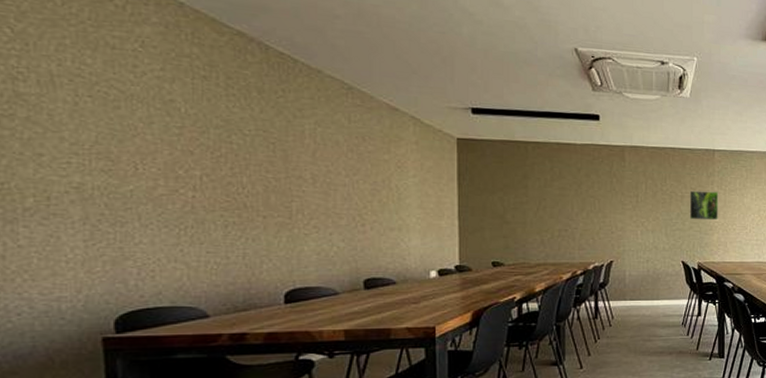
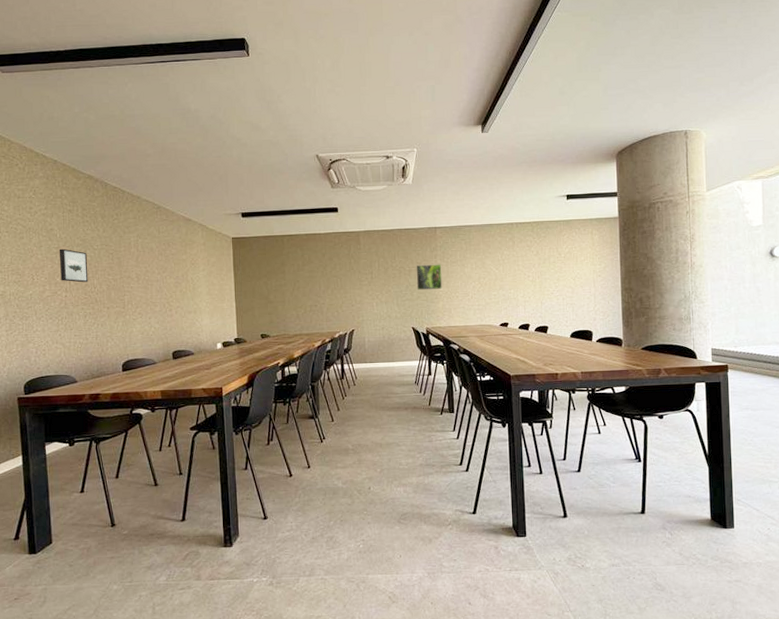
wall art: none [183,129,233,180] -> present [59,248,88,283]

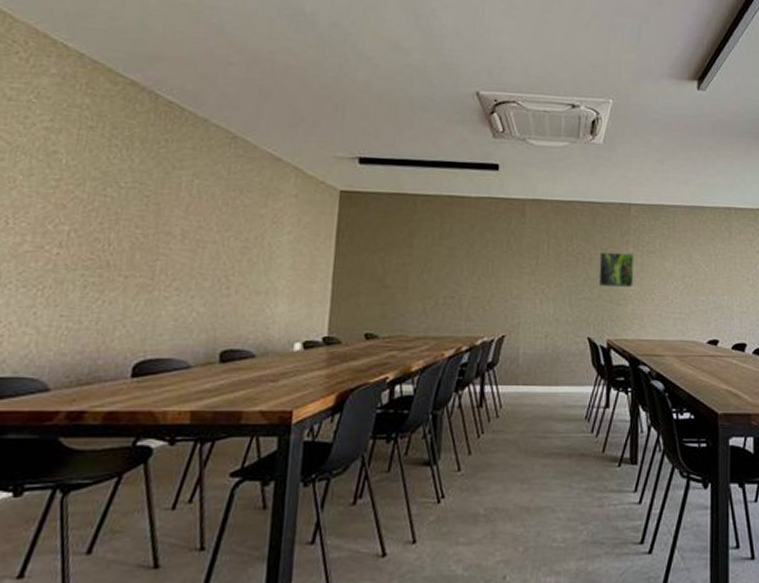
wall art: present [59,248,88,283] -> none [54,181,106,236]

